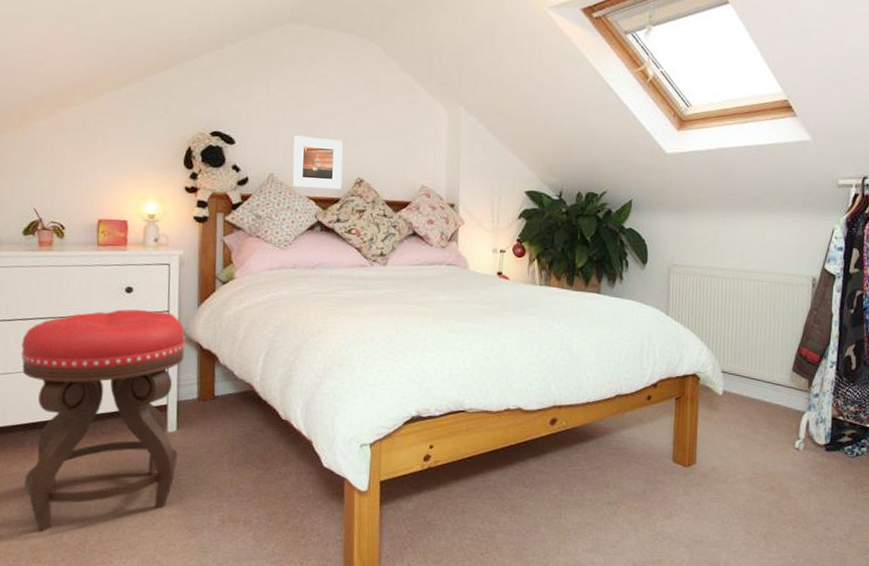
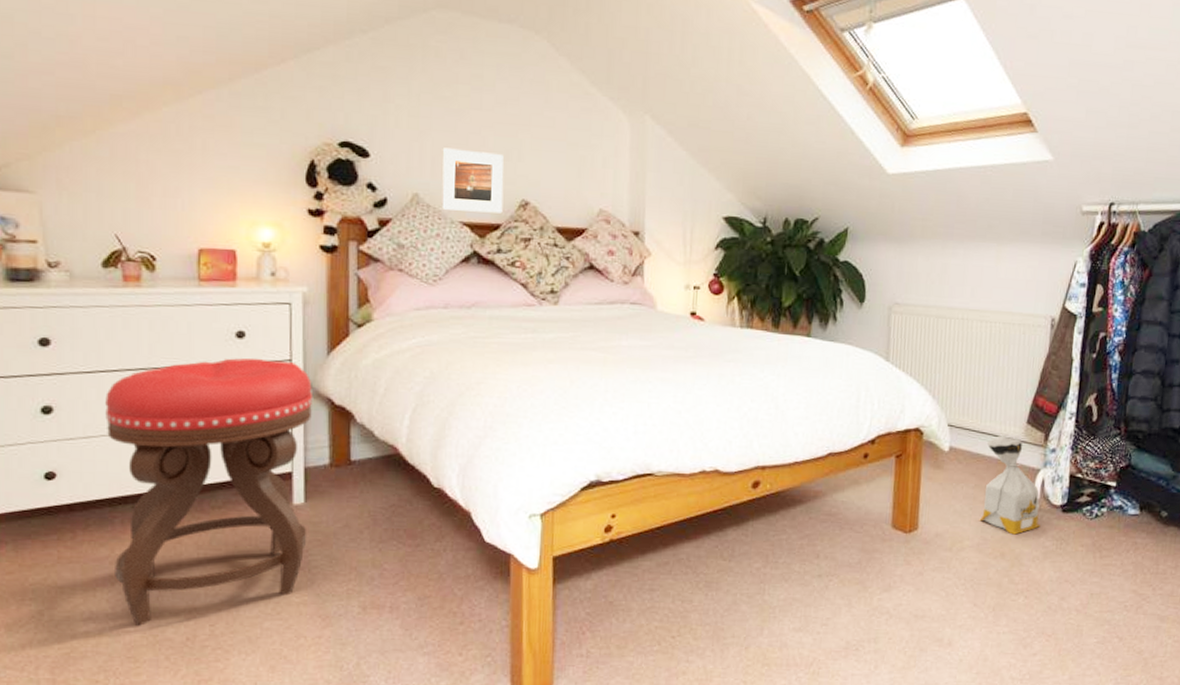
bag: none [751,380,806,470] -> present [979,434,1040,535]

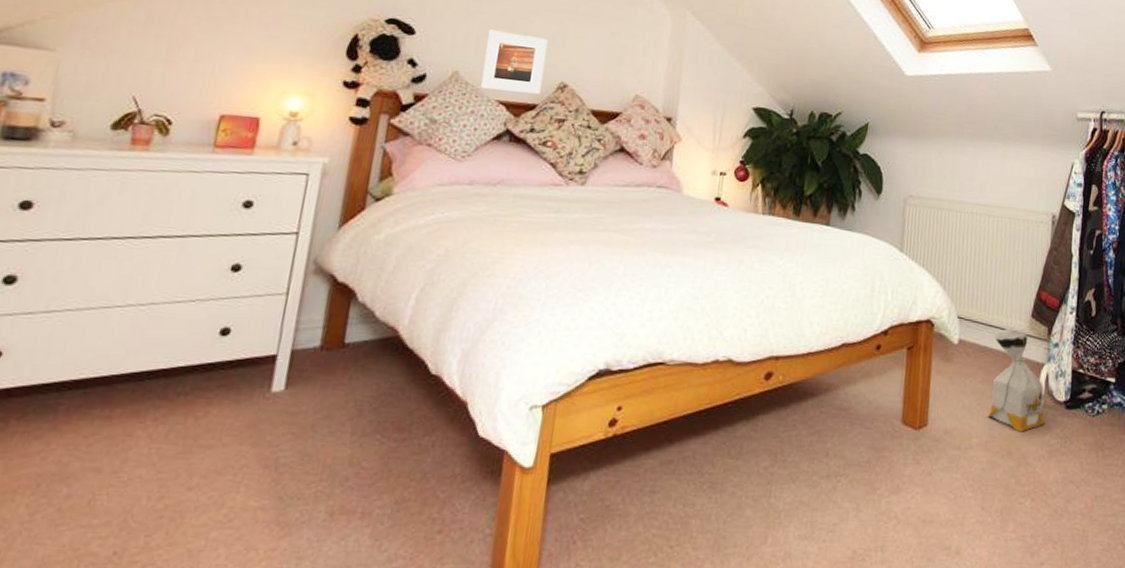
stool: present [105,358,314,626] -> none [43,229,316,537]

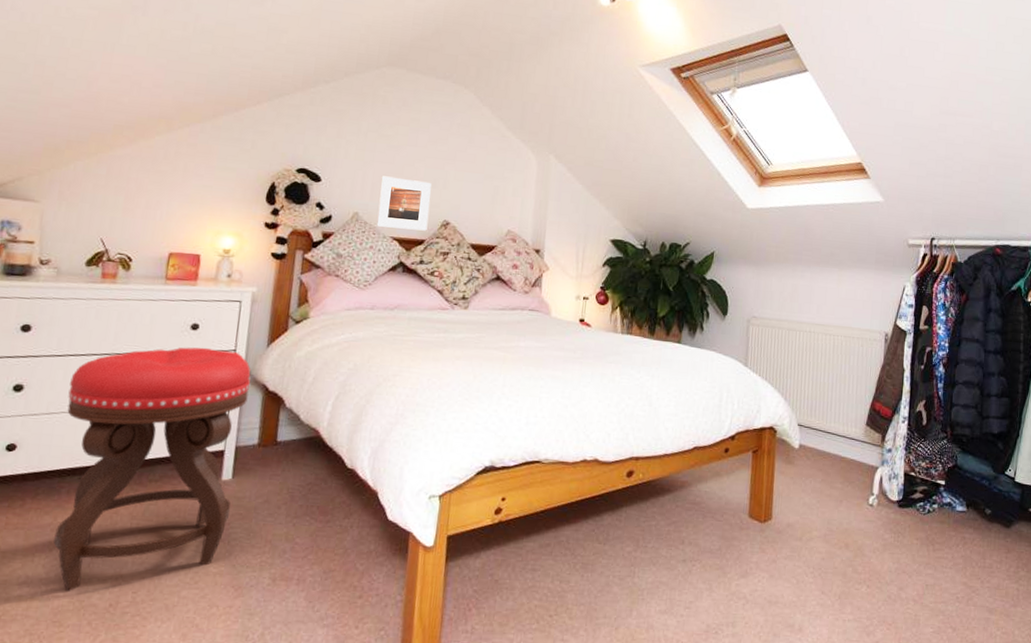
stool: none [43,229,316,537] -> present [54,347,251,591]
bag: present [987,328,1045,432] -> none [826,434,880,527]

